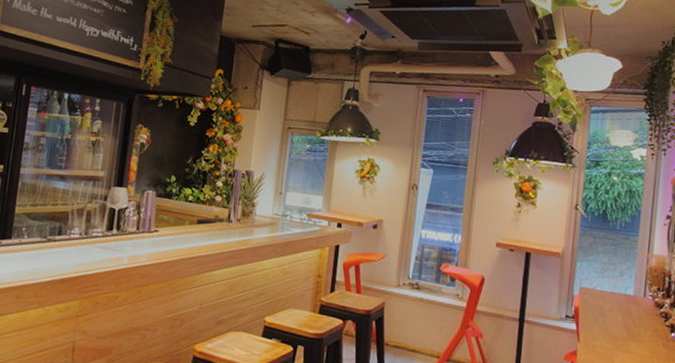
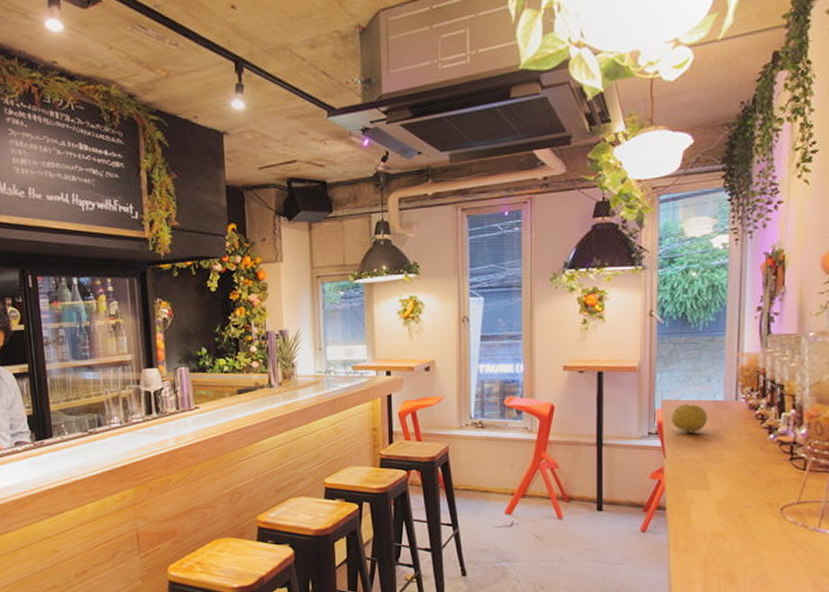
fruit: none [586,293,619,322] -> present [671,404,708,433]

